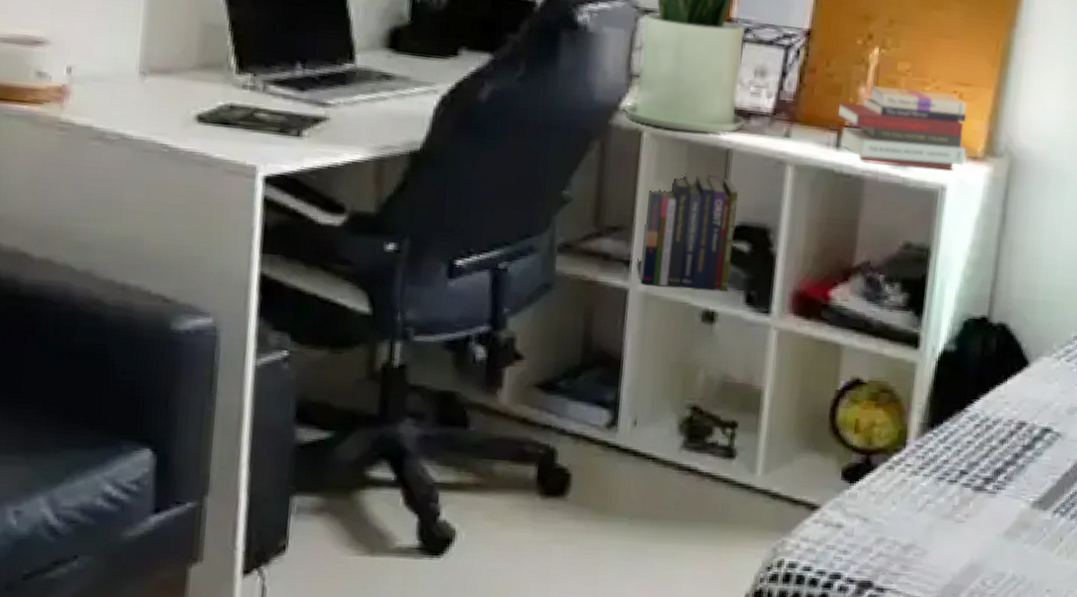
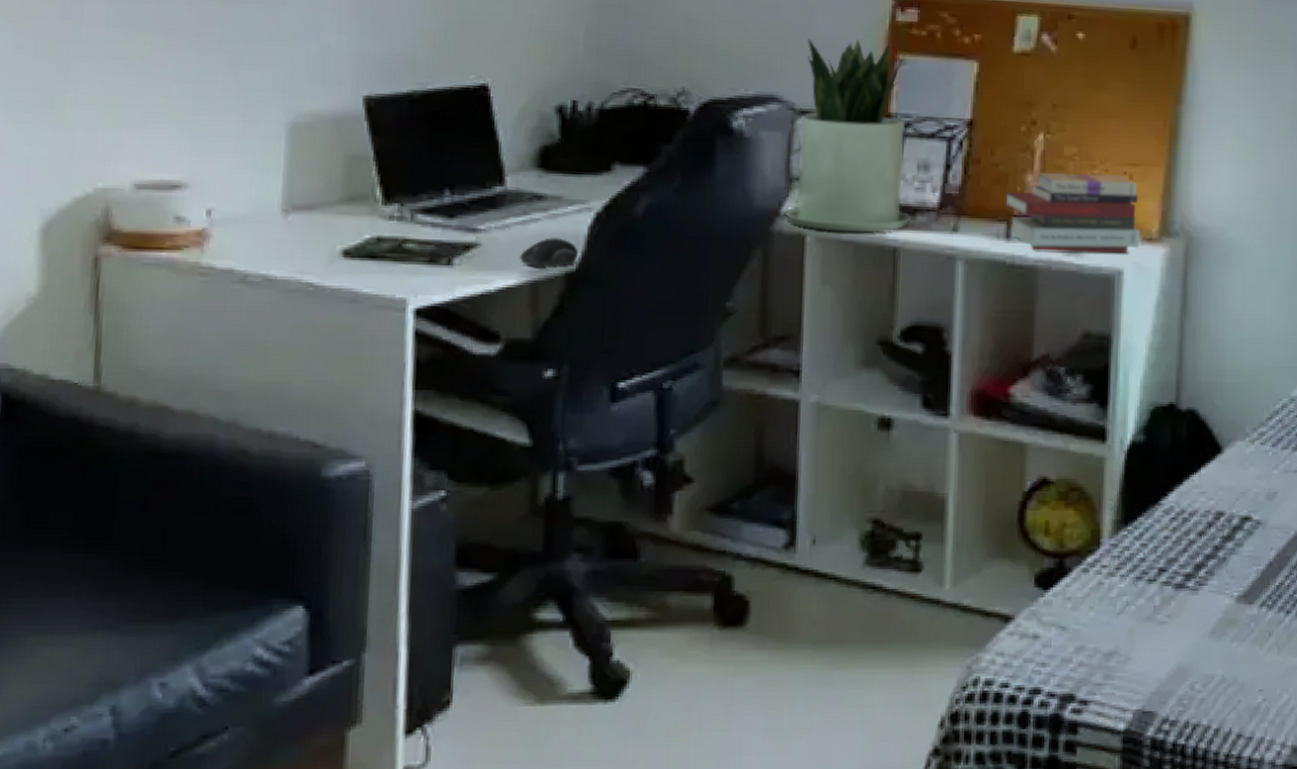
computer mouse: none [366,116,424,145] -> present [520,236,579,268]
books: present [635,175,739,291] -> none [806,277,909,395]

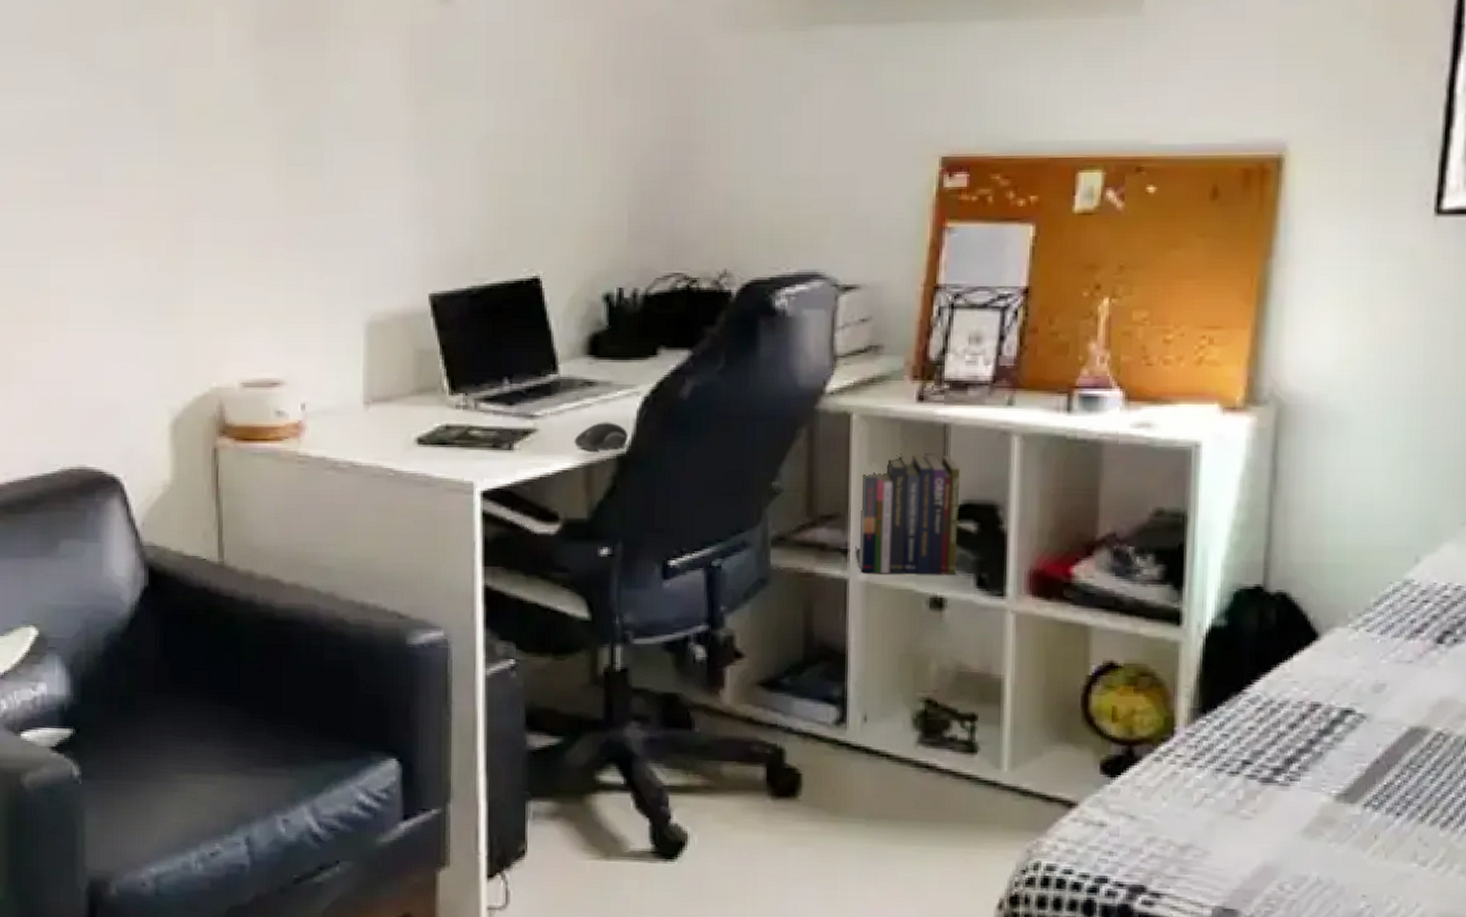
planter: present [785,38,911,233] -> none [830,209,962,409]
books: none [806,277,909,395] -> present [854,455,961,574]
books: present [1004,172,1141,253] -> none [1065,339,1223,424]

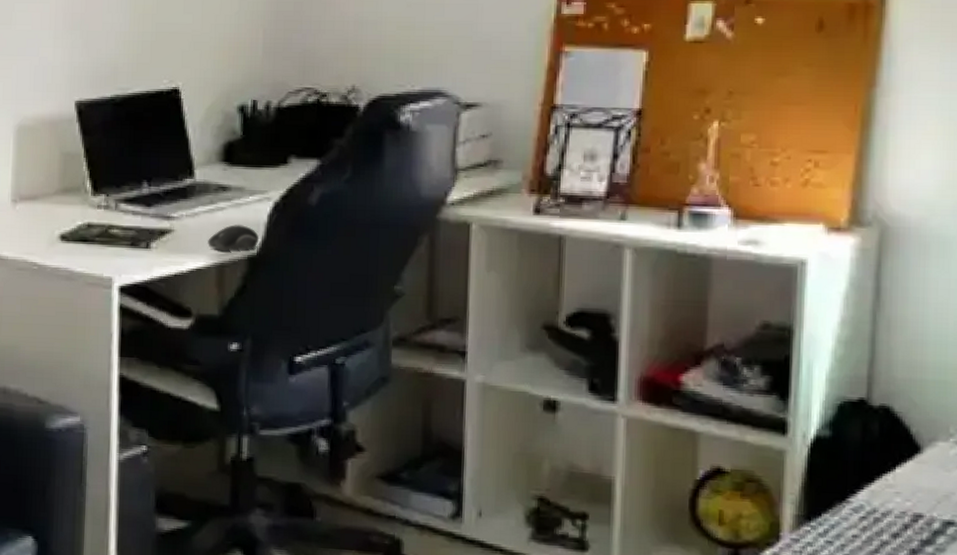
books: present [854,455,961,574] -> none [471,264,575,379]

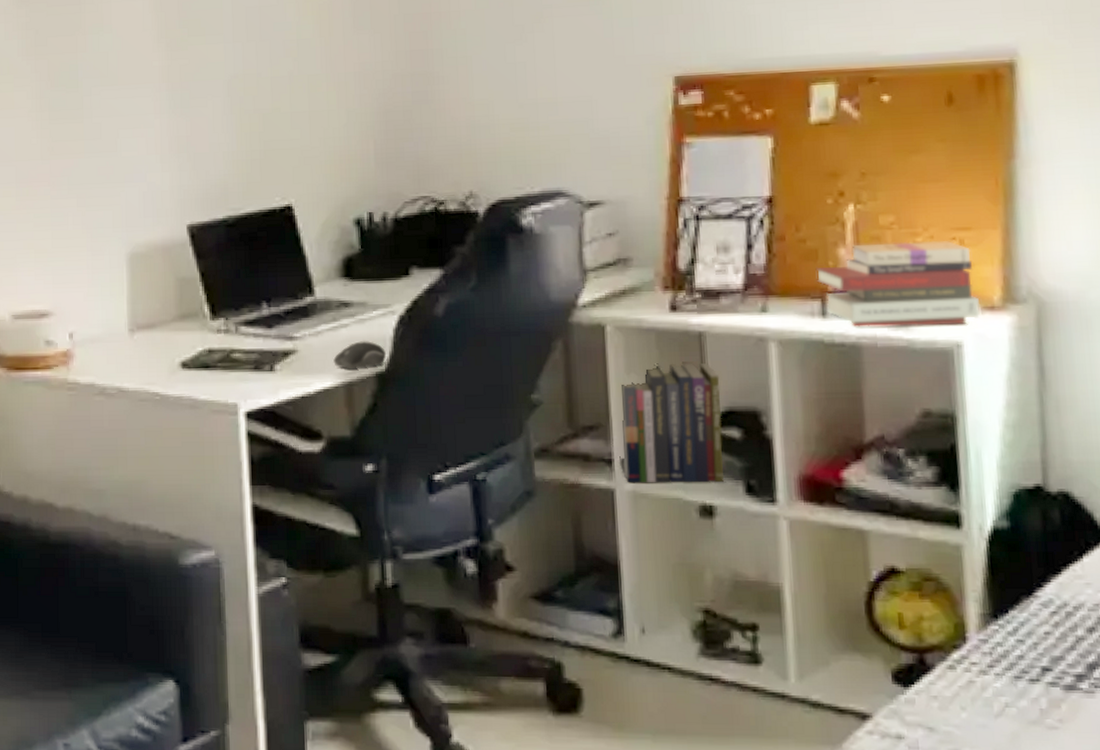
books: none [471,264,575,379] -> present [618,363,725,483]
books: none [675,160,828,243] -> present [815,241,981,327]

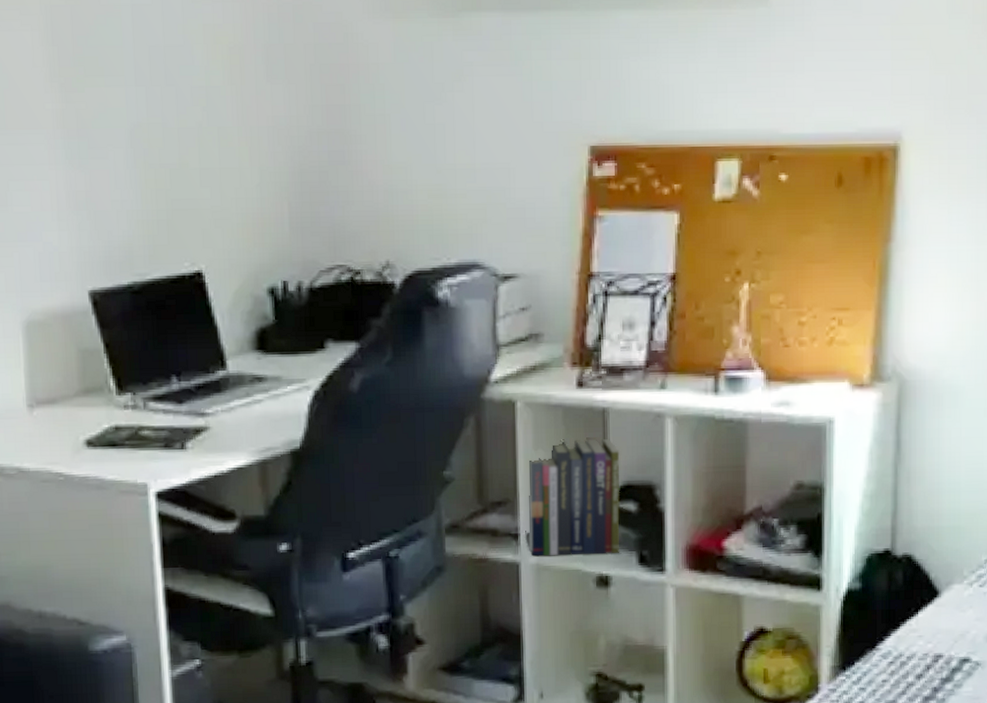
computer mouse: present [333,340,387,370] -> none [247,416,302,447]
books: present [815,241,981,327] -> none [711,321,852,403]

